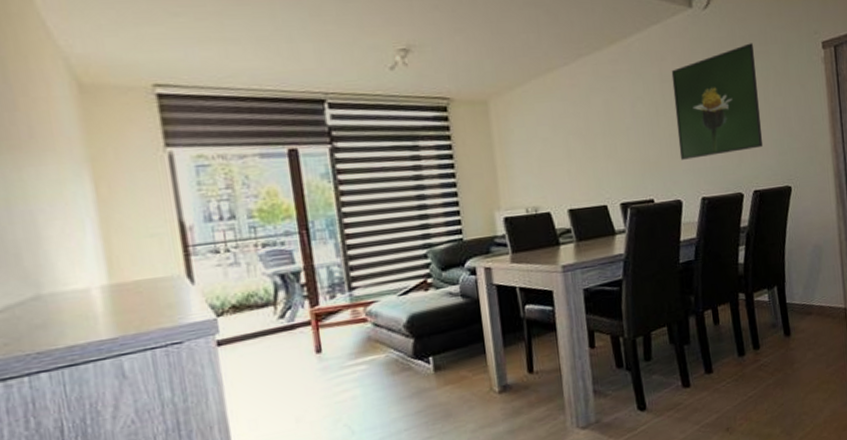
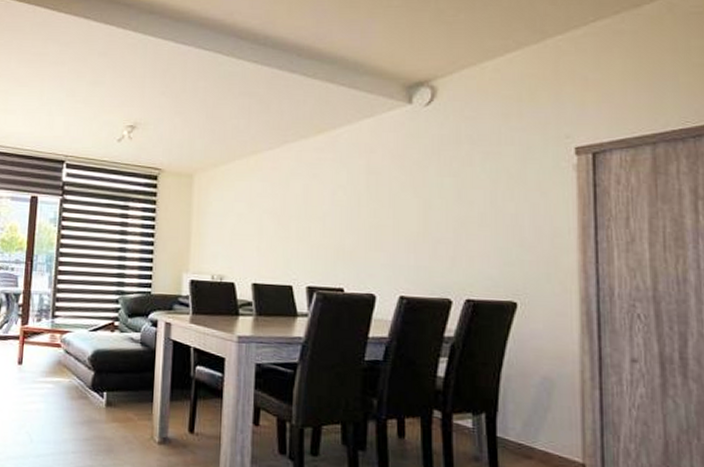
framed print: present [671,43,764,160] -> none [379,143,484,255]

